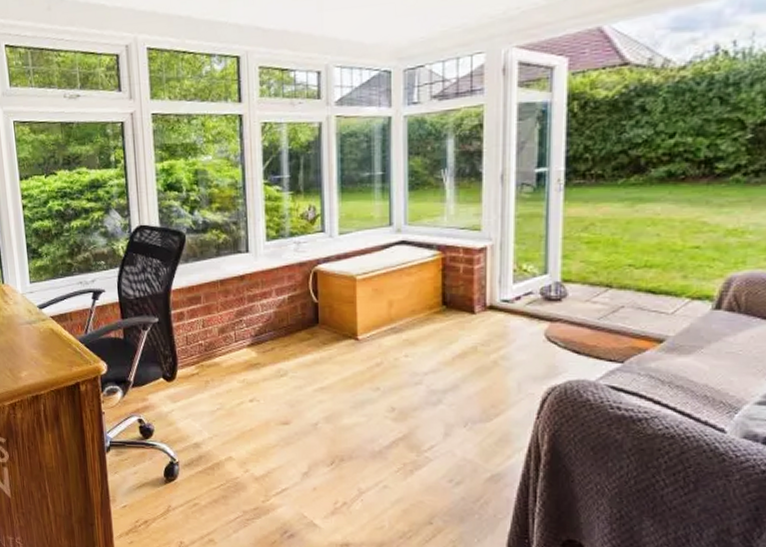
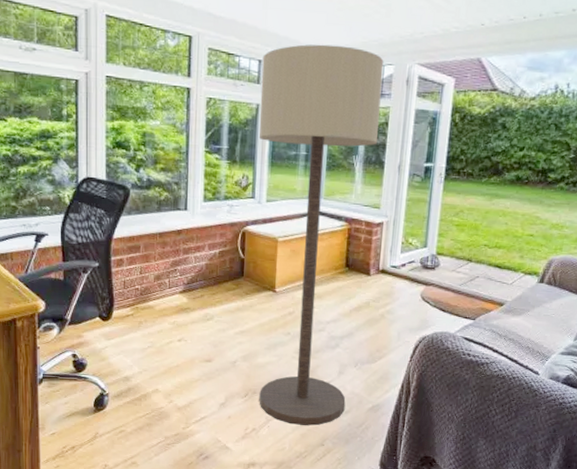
floor lamp: none [321,39,472,499] -> present [259,44,384,426]

